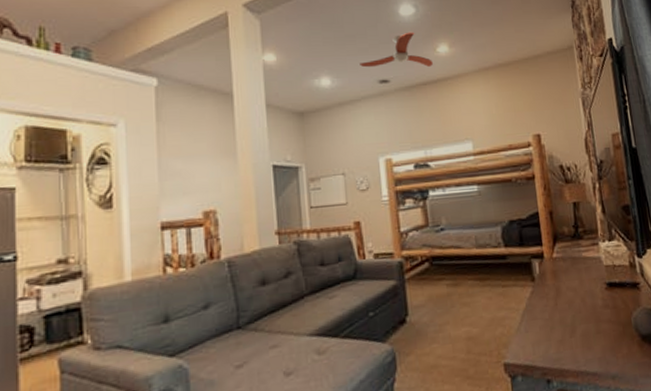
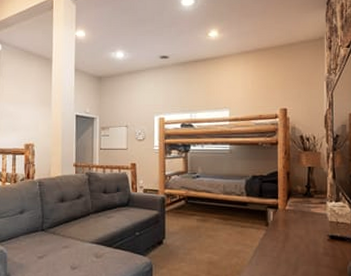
ceiling fan: present [360,32,433,68] -> none [147,19,204,48]

